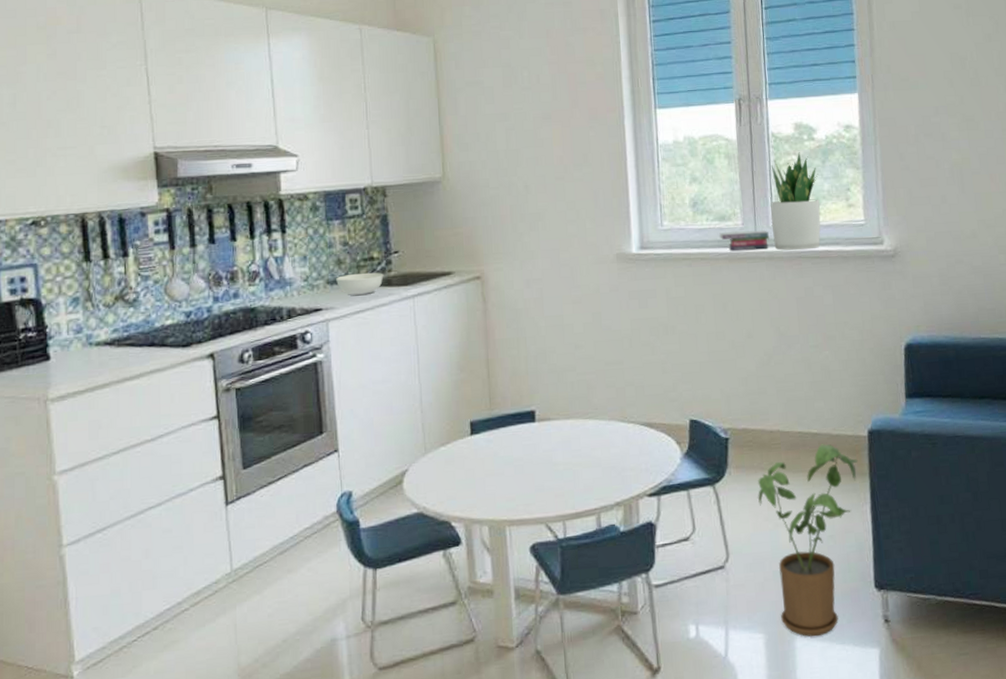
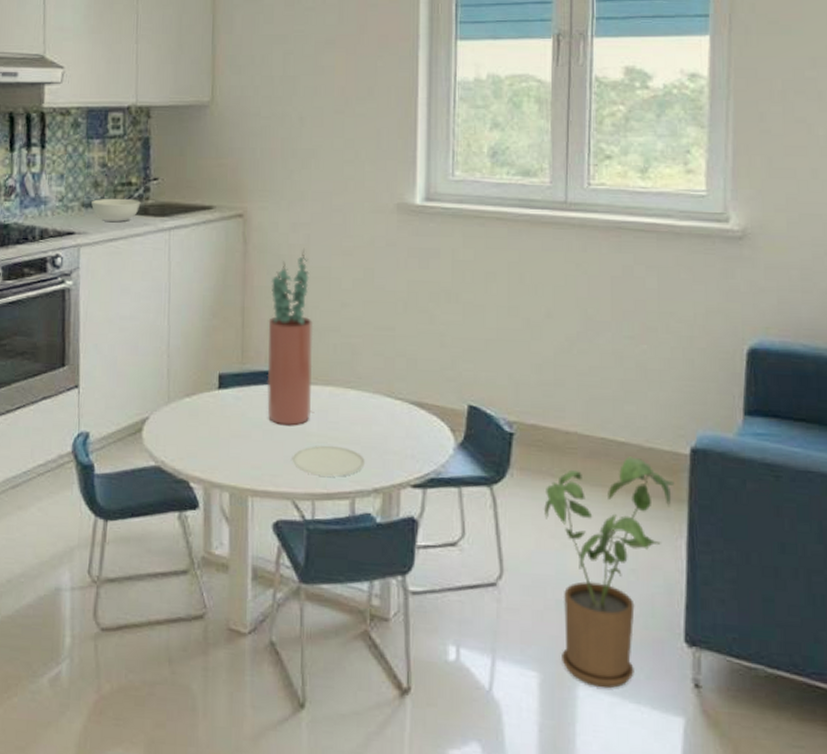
vase: none [510,301,556,459] -> present [266,248,314,426]
plate: none [542,470,606,499] -> present [292,445,365,477]
books: present [719,230,770,252] -> none [521,189,584,215]
planter: present [770,152,821,251] -> none [586,102,651,220]

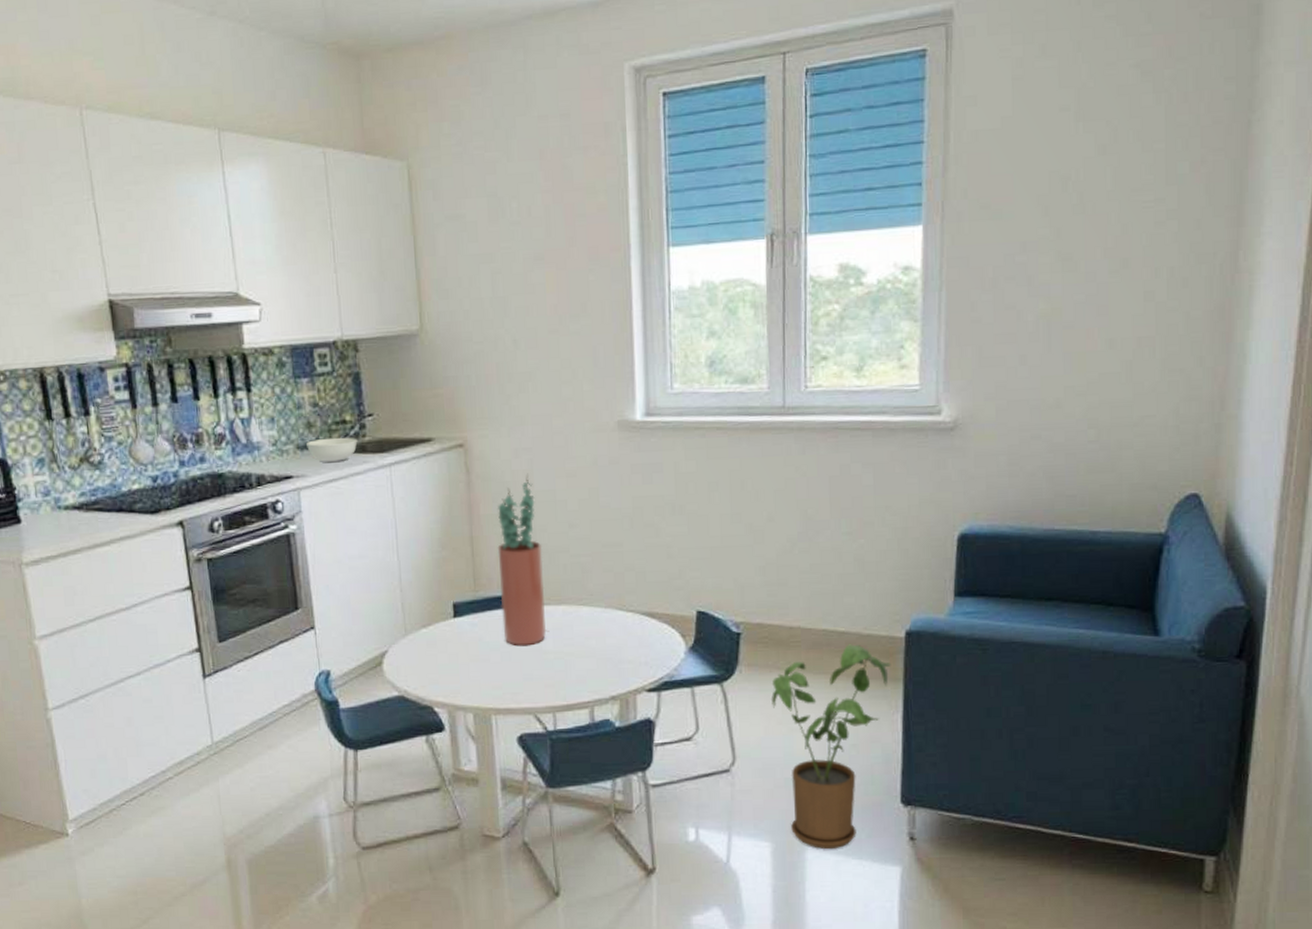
plate: present [292,445,365,477] -> none [531,660,601,690]

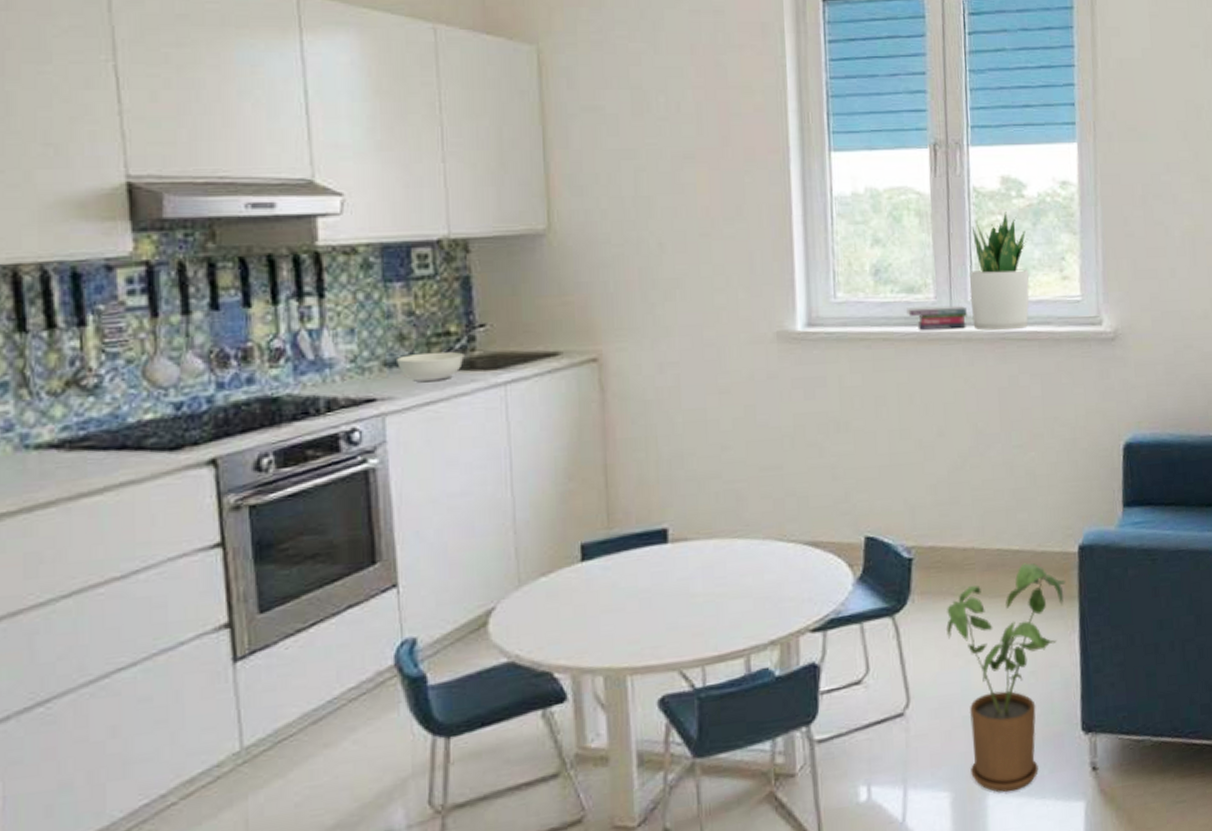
vase: present [497,473,546,646] -> none [636,390,694,590]
books: none [740,395,801,421] -> present [906,305,968,331]
planter: none [803,300,866,421] -> present [970,212,1030,331]

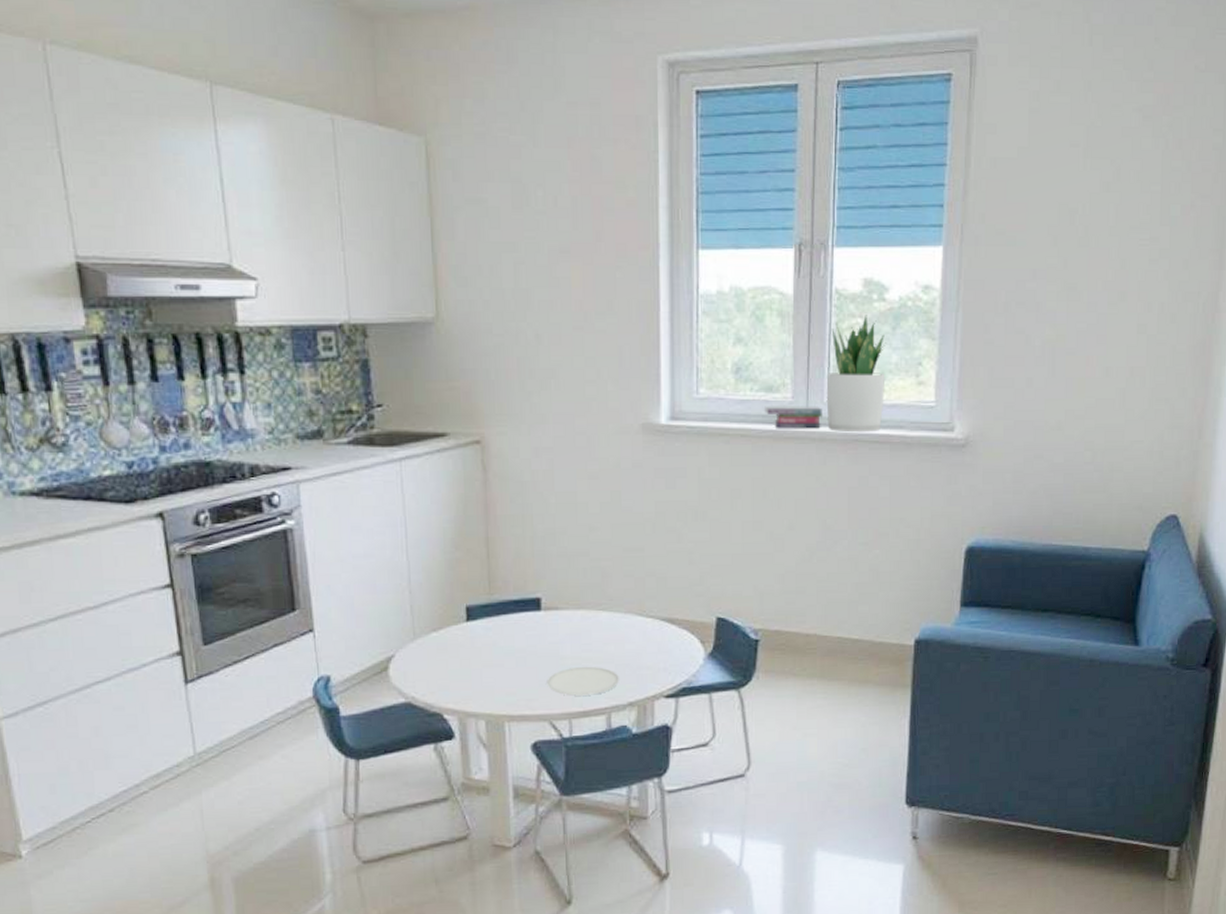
bowl: present [395,351,465,383] -> none [306,428,365,455]
plate: none [675,602,758,639] -> present [546,666,619,696]
house plant: present [945,563,1066,792] -> none [786,651,901,850]

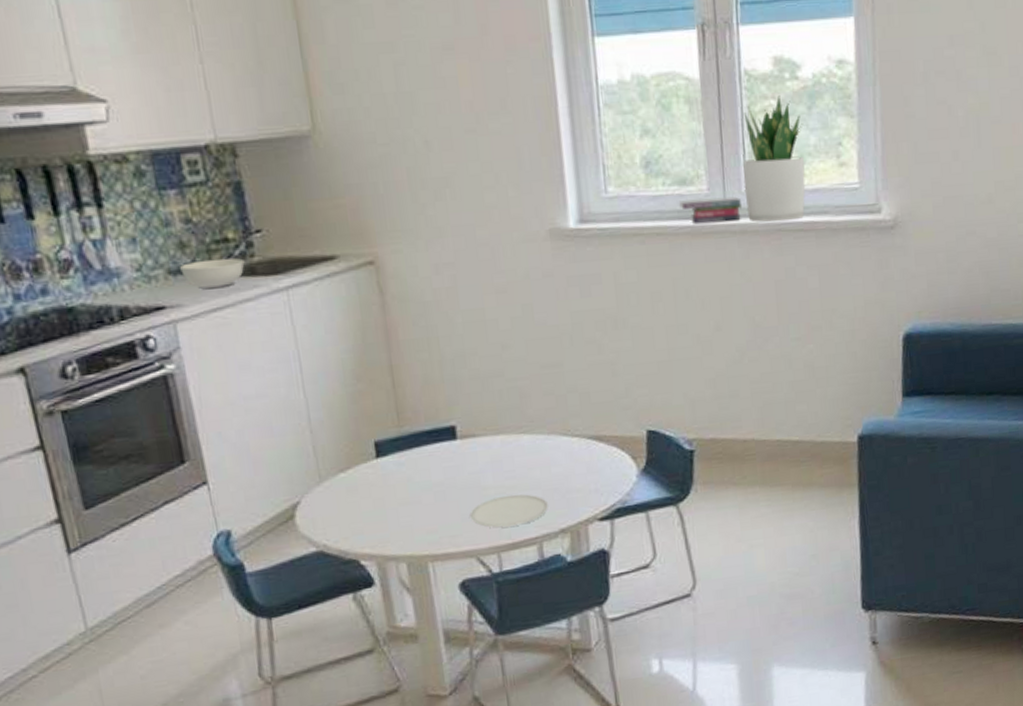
bowl: none [306,428,365,455] -> present [178,258,245,290]

